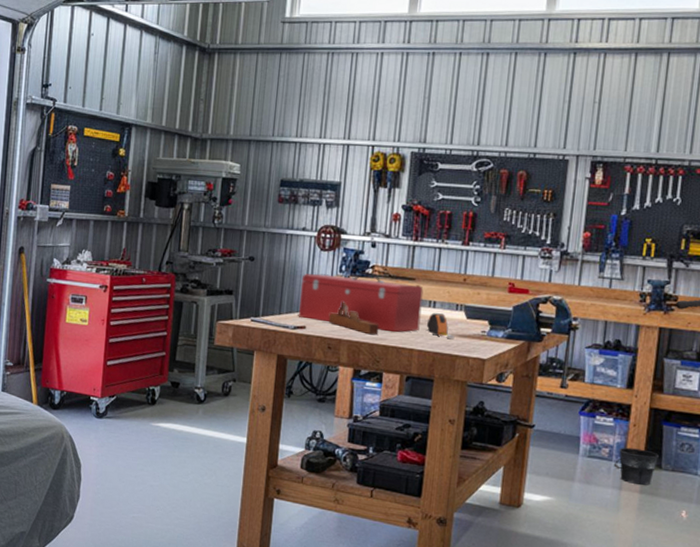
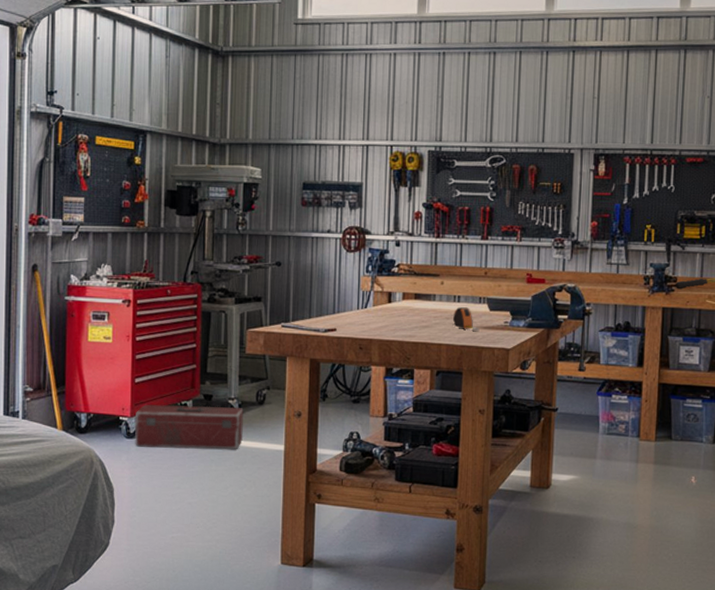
toolbox: none [103,387,209,438] -> present [135,405,244,449]
toolbox: present [298,272,424,333] -> none [328,271,448,329]
hand plane: present [328,302,379,335] -> none [358,302,408,333]
bucket: present [613,447,660,485] -> none [630,422,670,456]

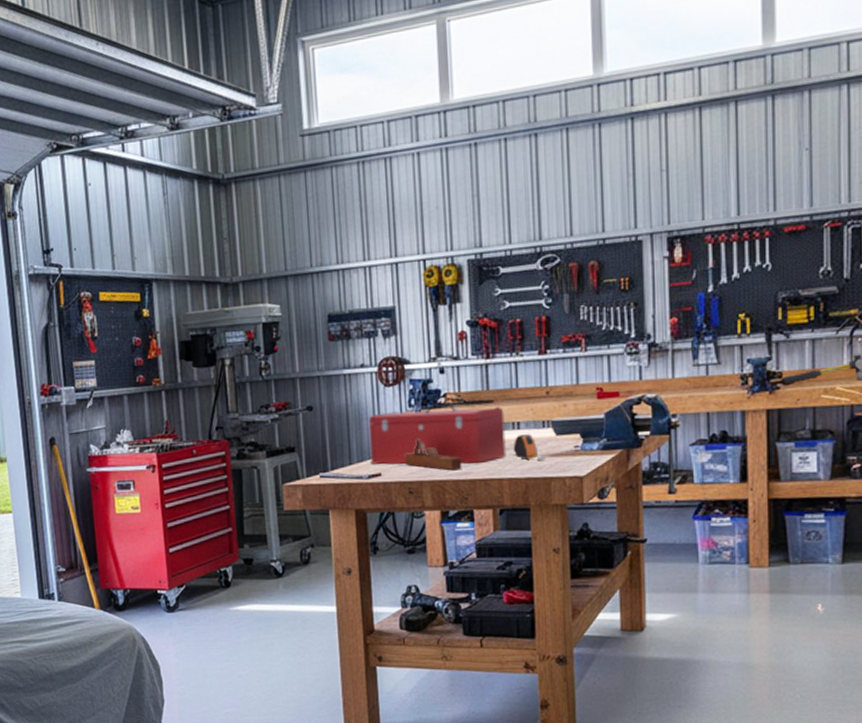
toolbox: present [135,405,244,449] -> none [174,570,290,620]
toolbox: none [328,271,448,329] -> present [368,402,506,465]
hand plane: none [358,302,408,333] -> present [405,439,462,471]

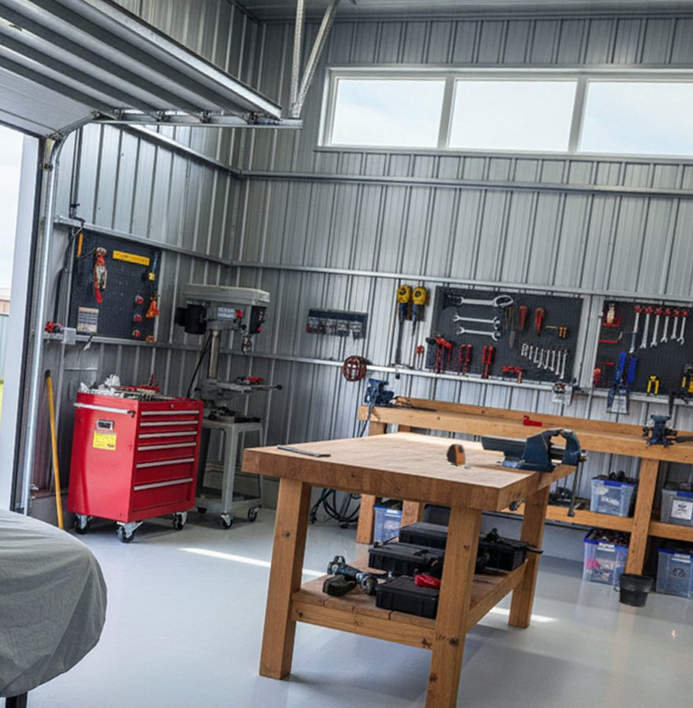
toolbox: present [368,402,506,465] -> none [323,402,444,462]
hand plane: present [405,439,462,471] -> none [352,431,401,464]
bucket: none [737,545,786,584] -> present [613,572,655,607]

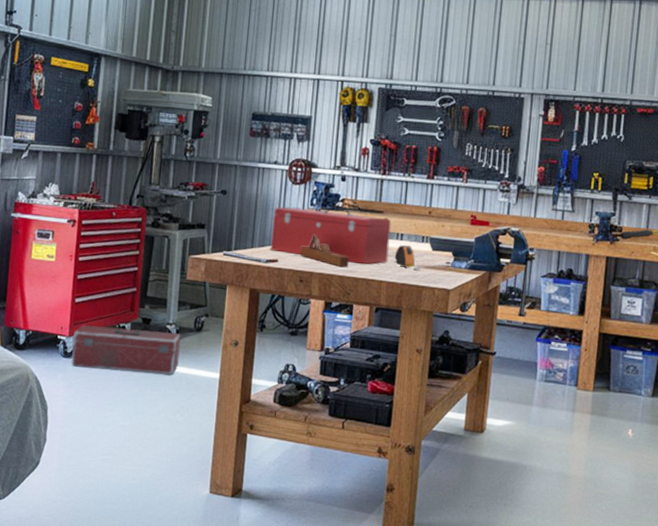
toolbox: none [130,512,235,562] -> present [71,325,181,375]
toolbox: none [323,402,444,462] -> present [270,205,391,265]
hand plane: none [352,431,401,464] -> present [300,235,350,268]
bucket: present [613,572,655,607] -> none [567,371,608,407]

